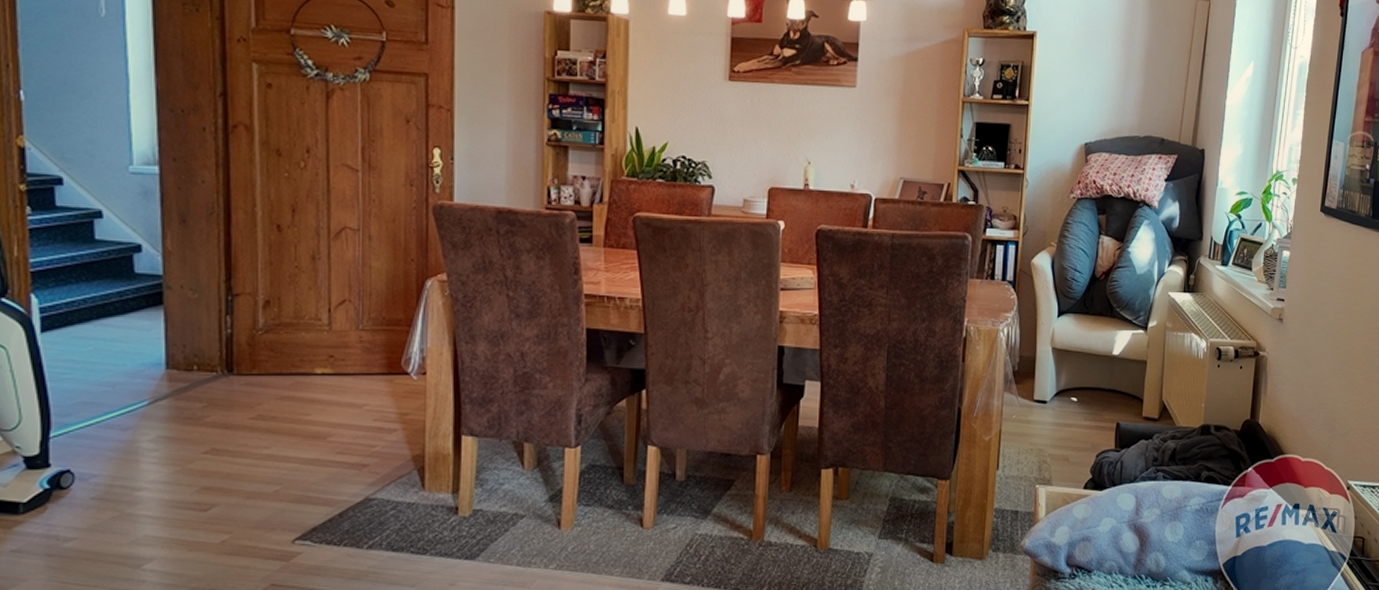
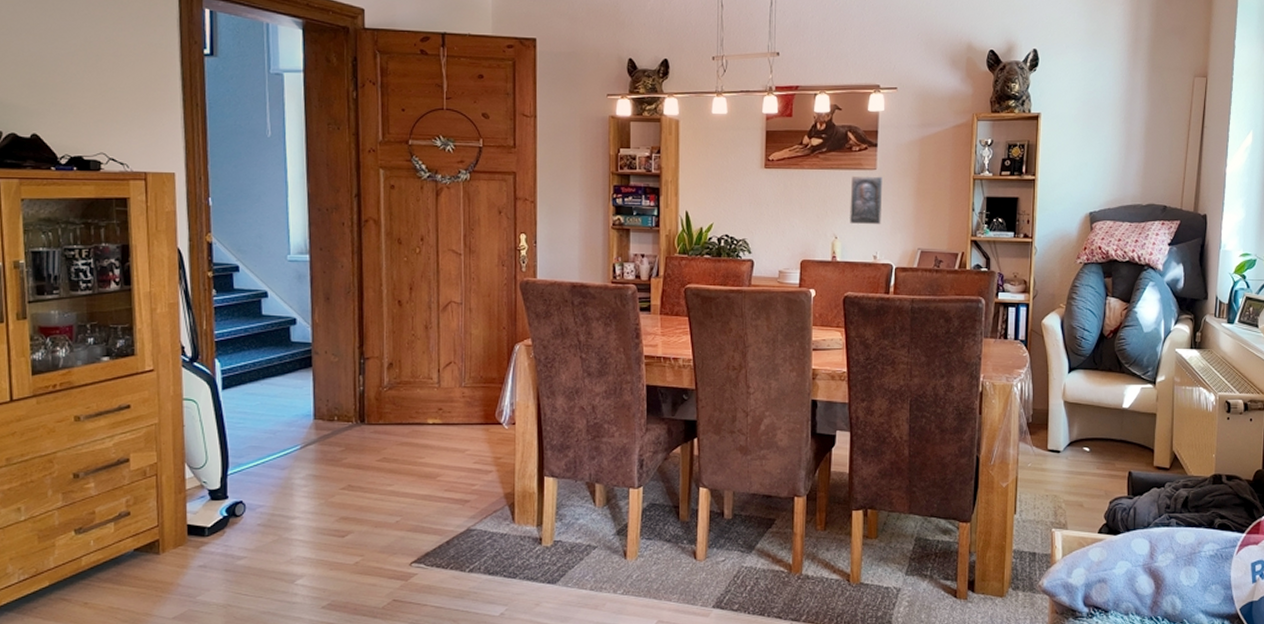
brass plaque: none [825,93,863,149] -> present [850,175,883,224]

